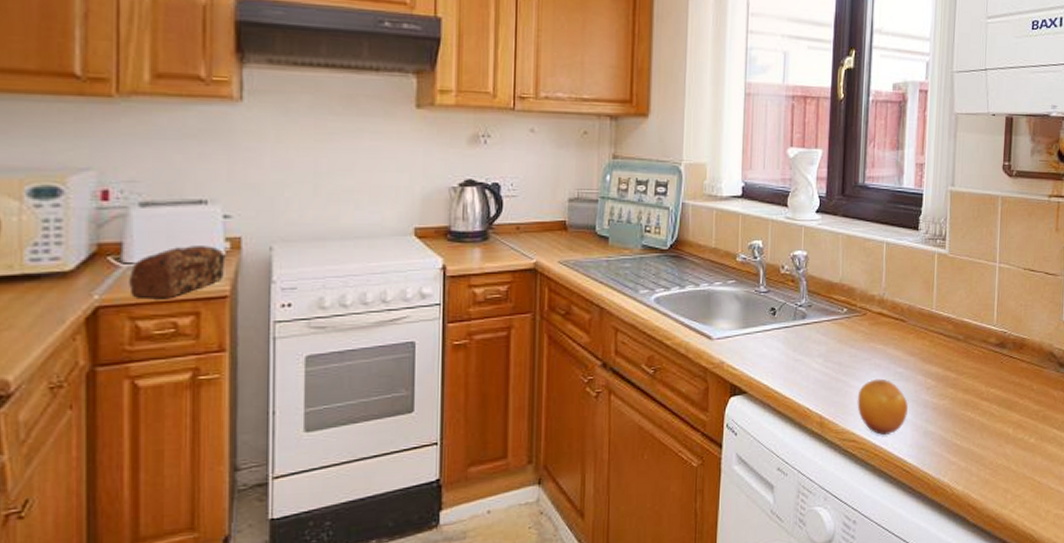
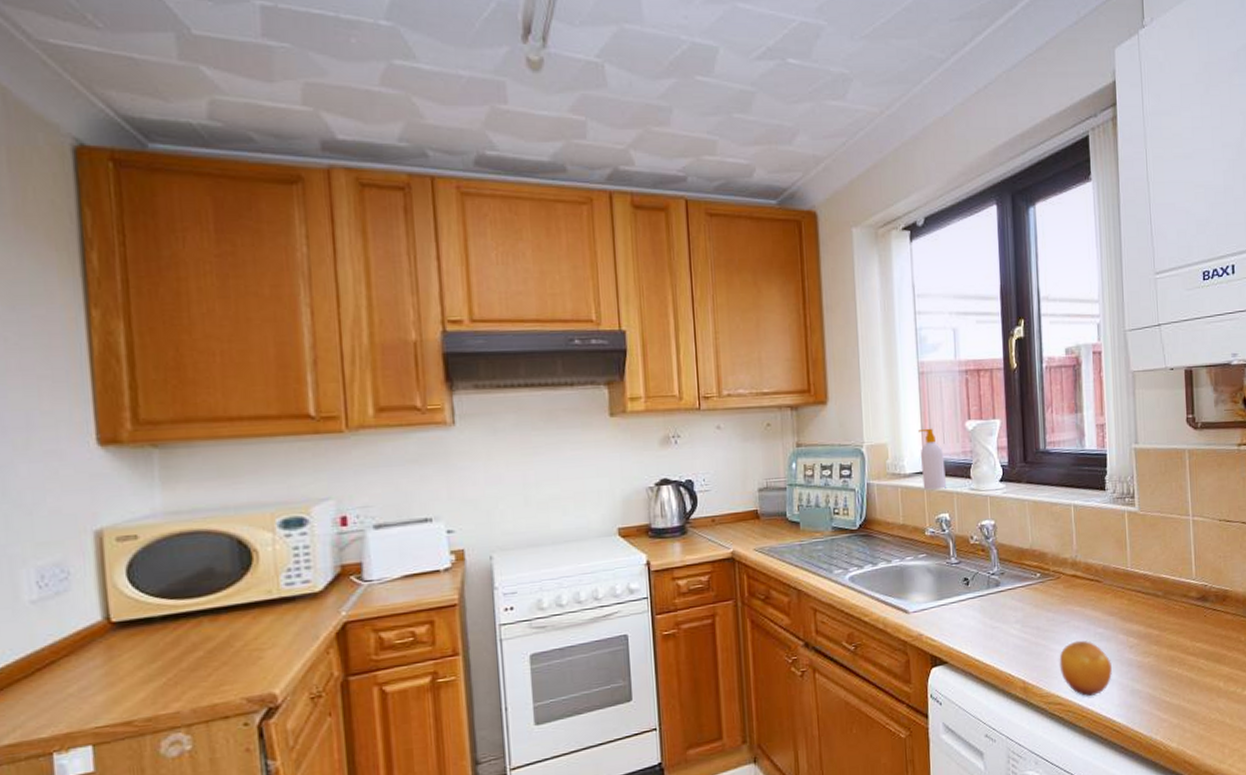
bread loaf: present [128,246,226,300] -> none [369,559,453,613]
soap bottle: none [738,151,763,215] -> present [918,428,946,490]

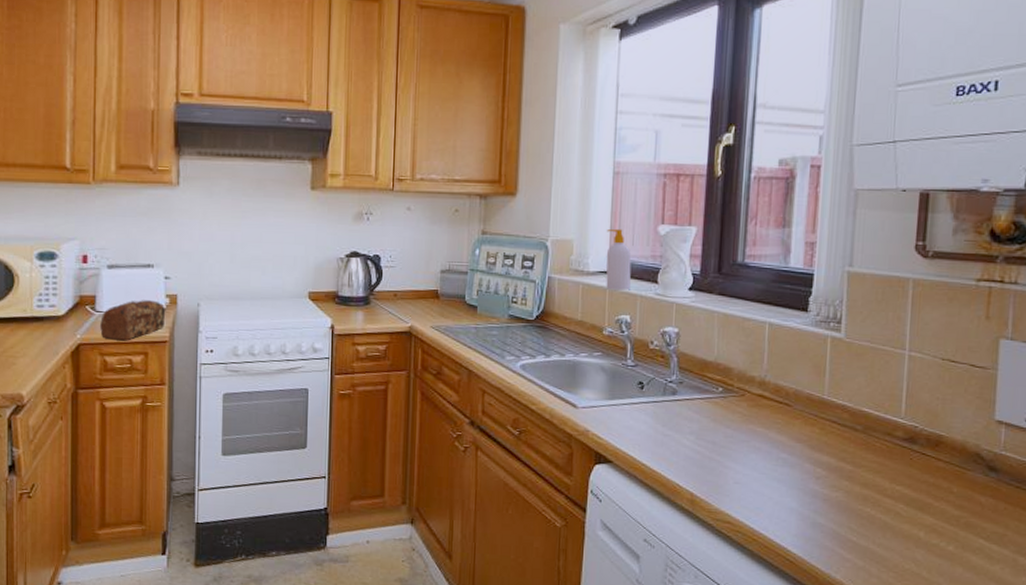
bread loaf: none [369,559,453,613] -> present [99,300,166,341]
fruit: present [1059,640,1112,696] -> none [733,462,793,521]

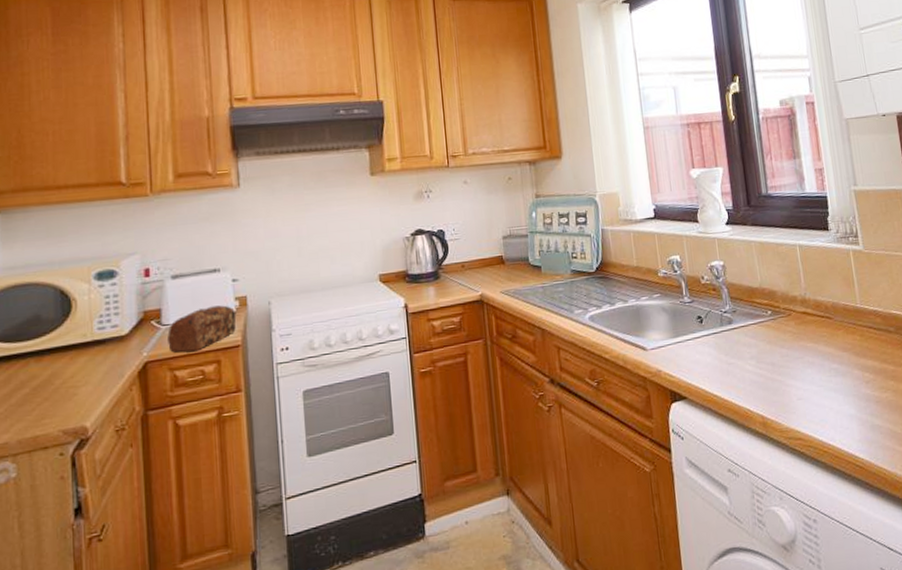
soap bottle: present [606,228,632,290] -> none [647,177,675,234]

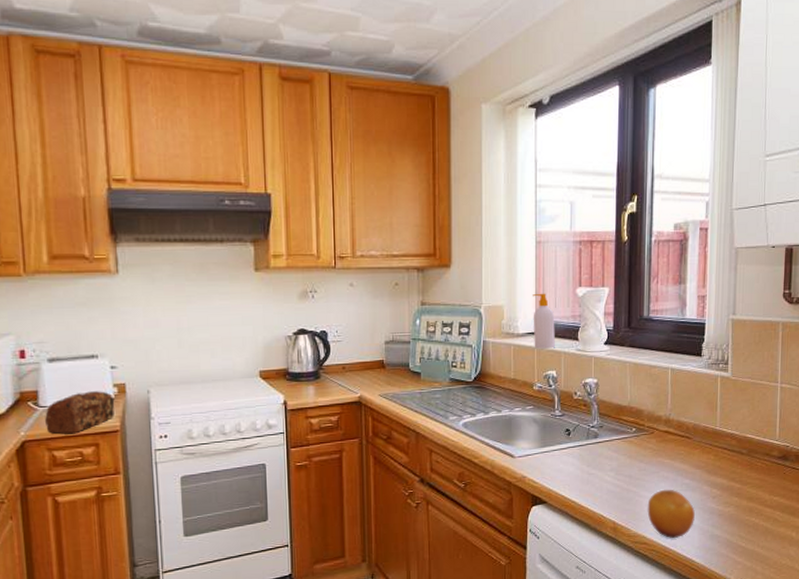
soap bottle: none [647,177,675,234] -> present [533,293,555,349]
fruit: none [796,375,851,431] -> present [647,489,695,538]

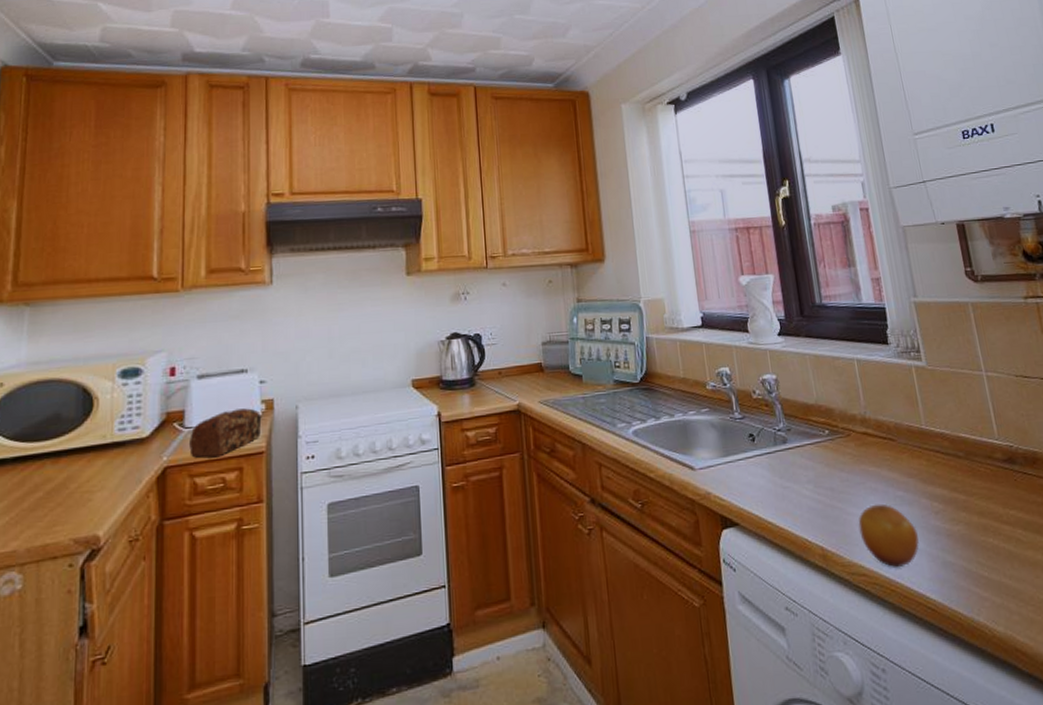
soap bottle: present [533,293,555,349] -> none [693,283,724,344]

